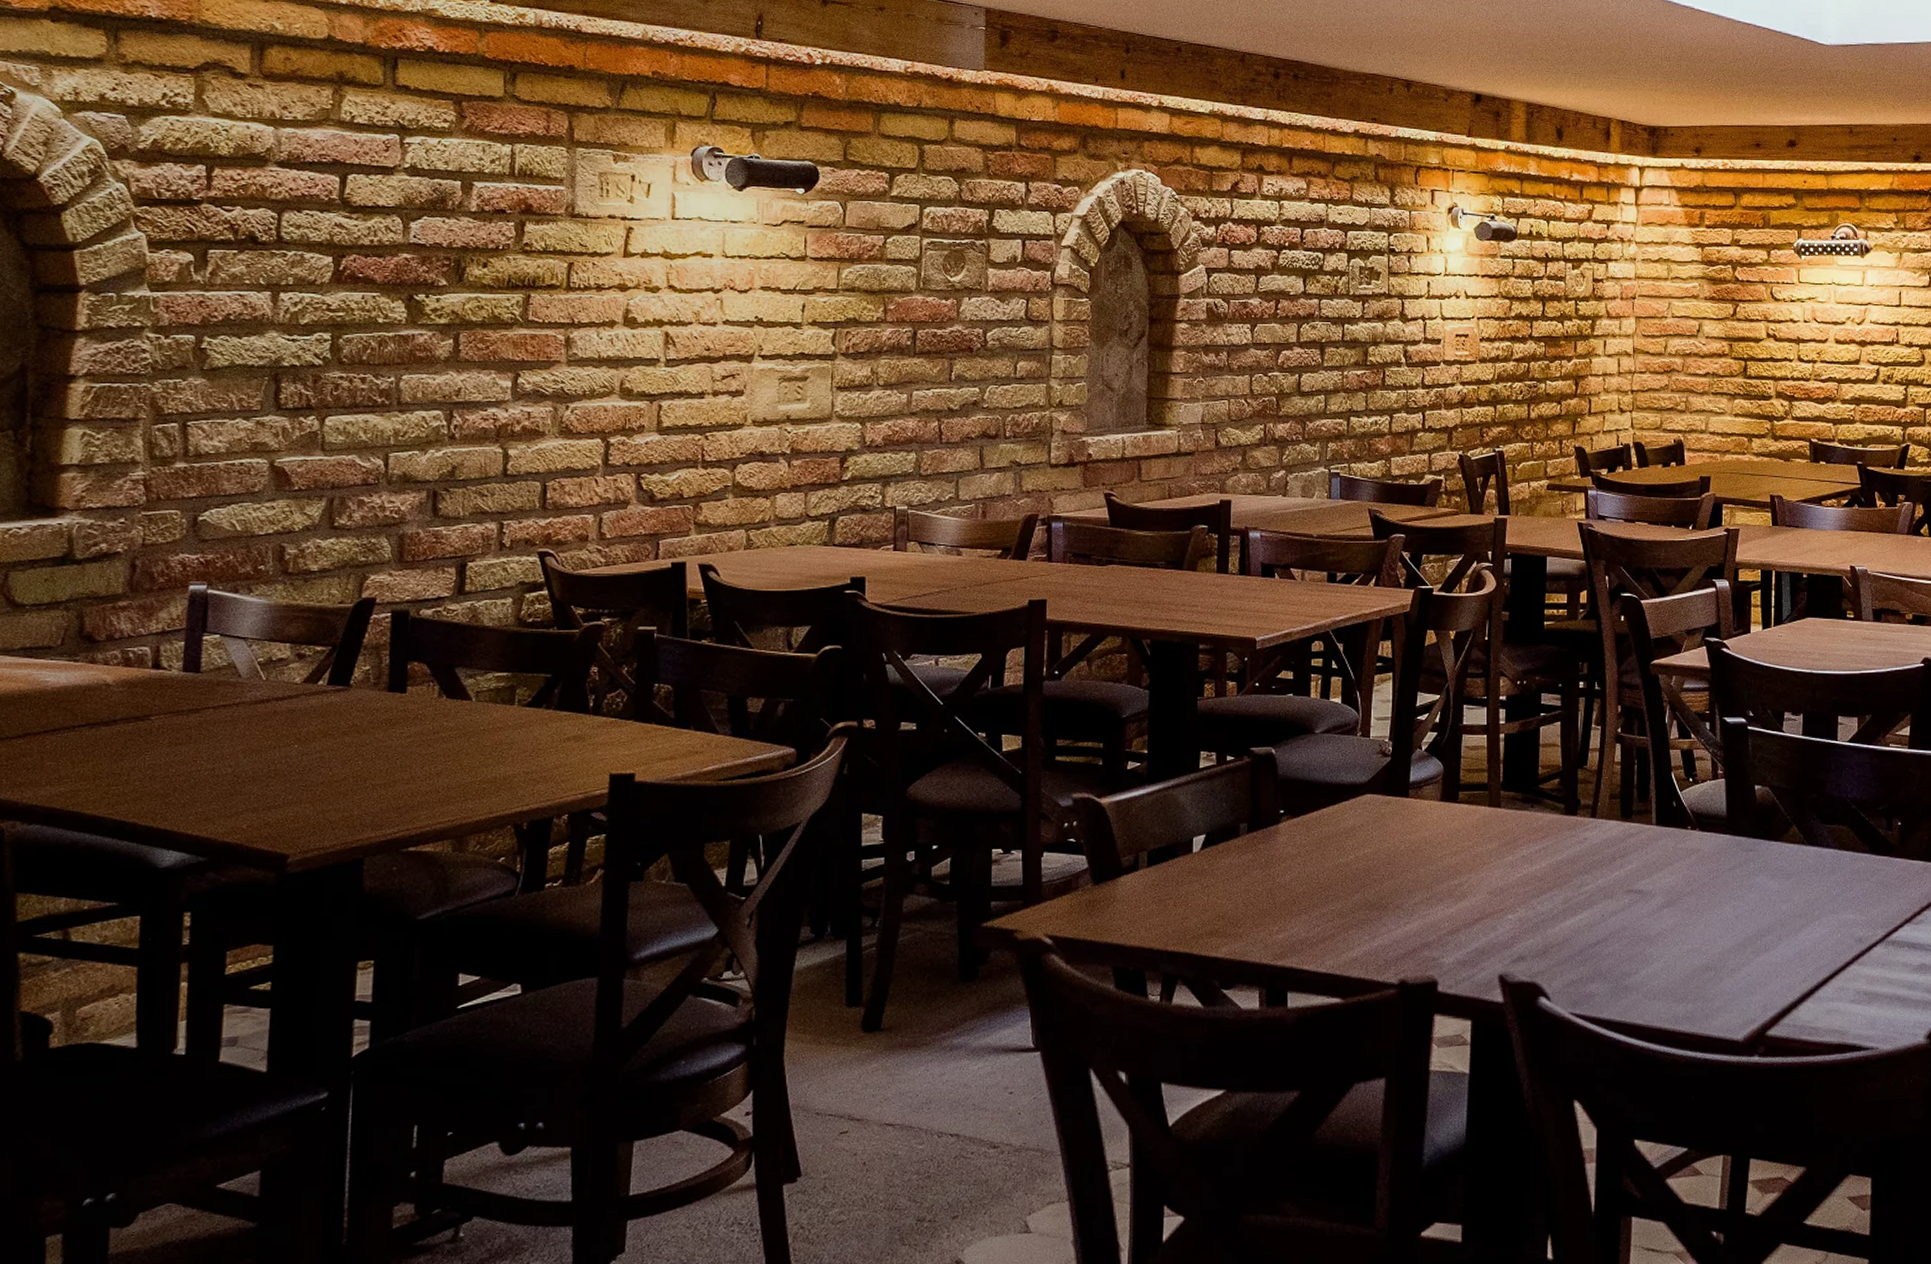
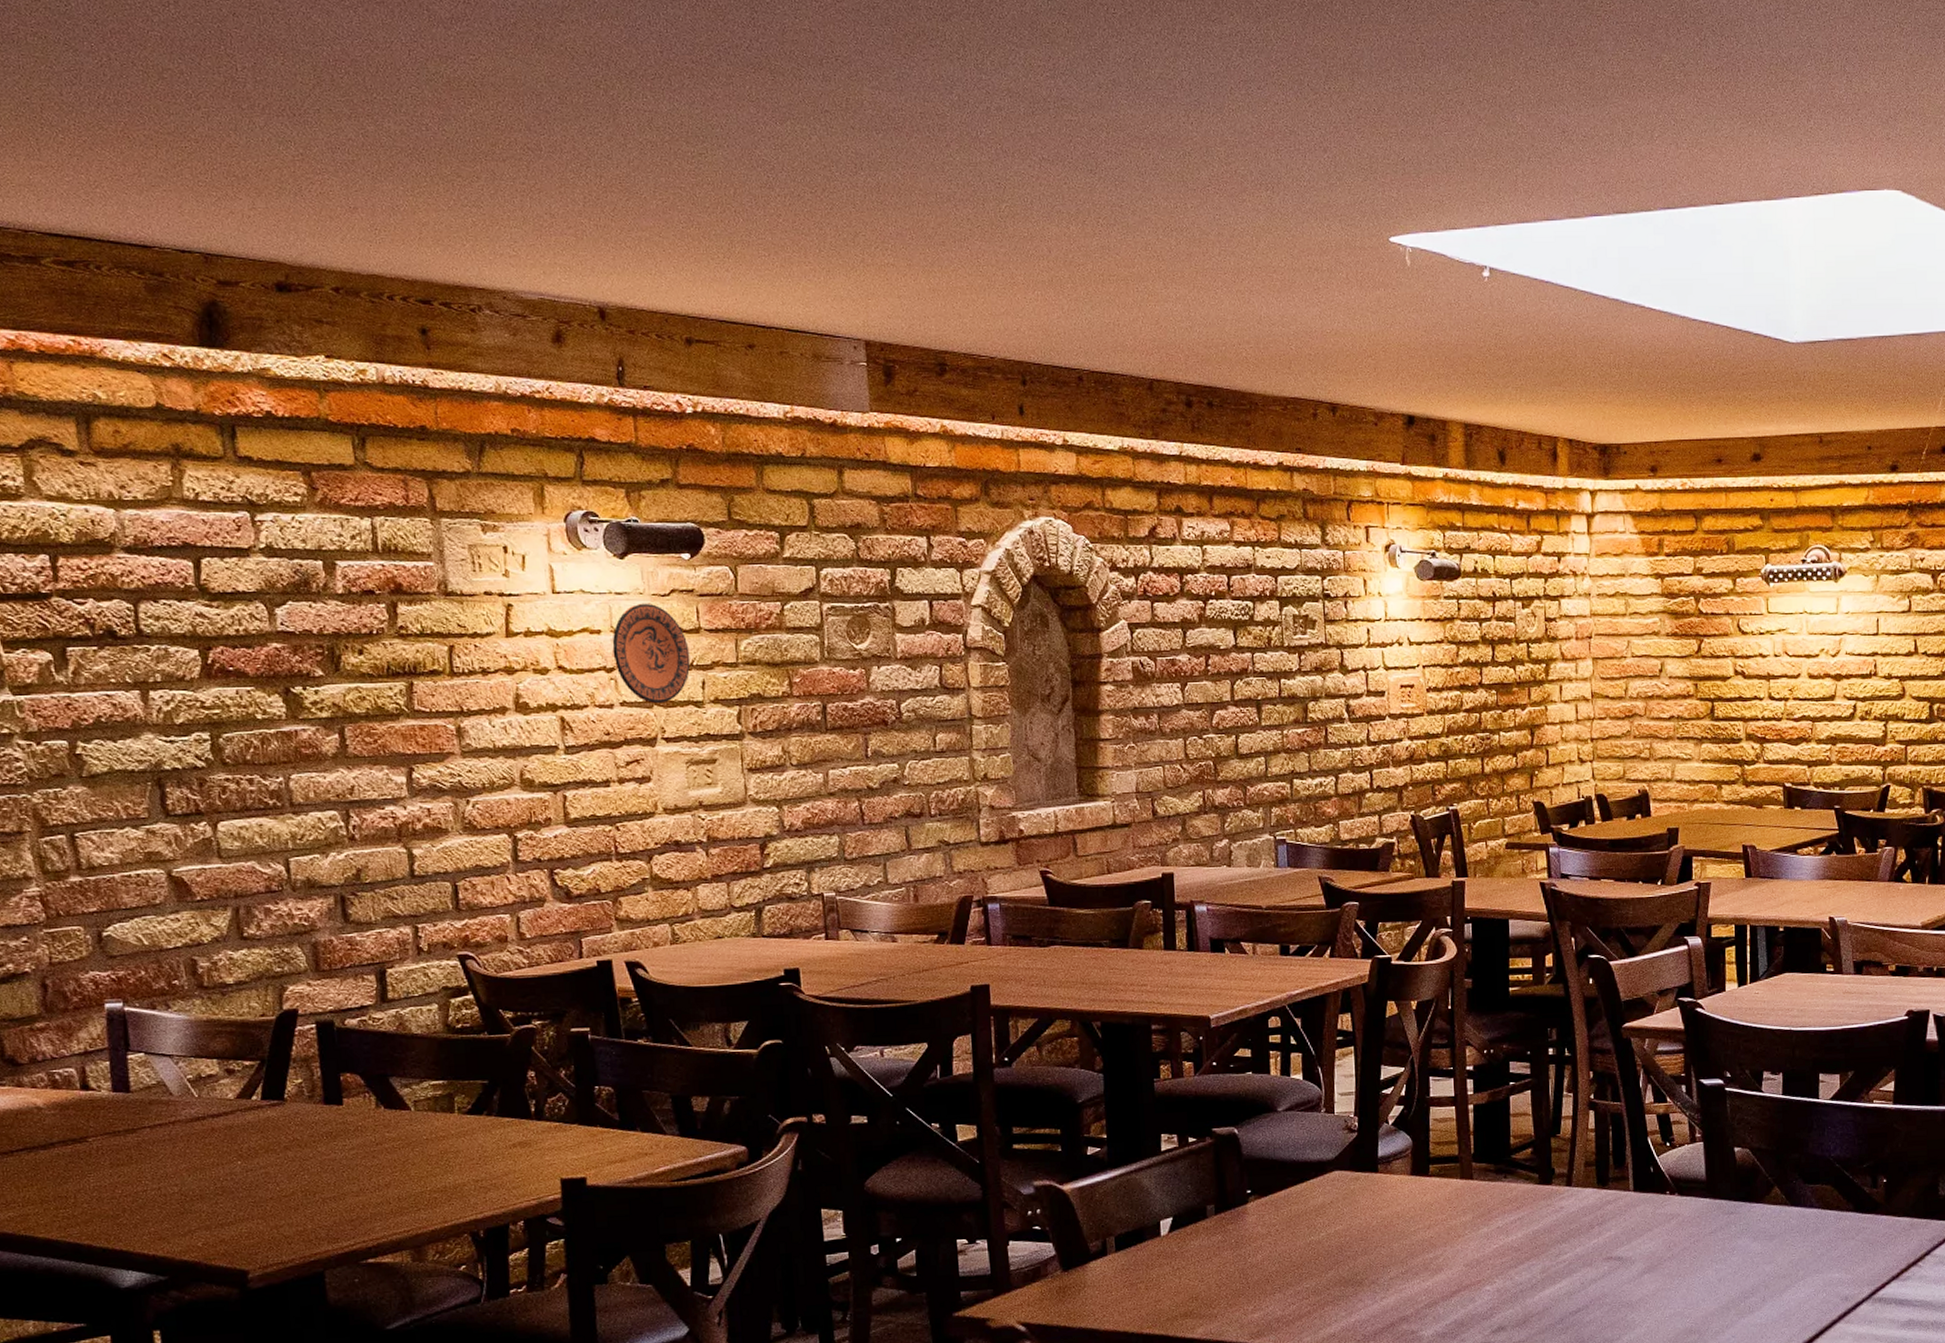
decorative plate: none [722,231,794,324] -> present [612,603,691,704]

